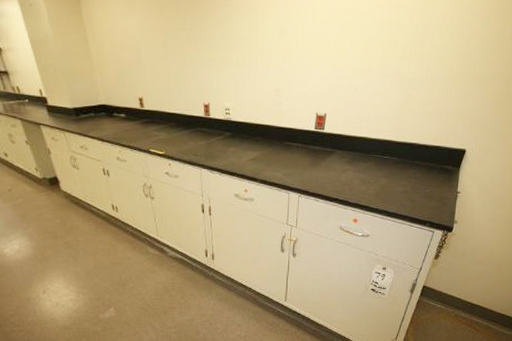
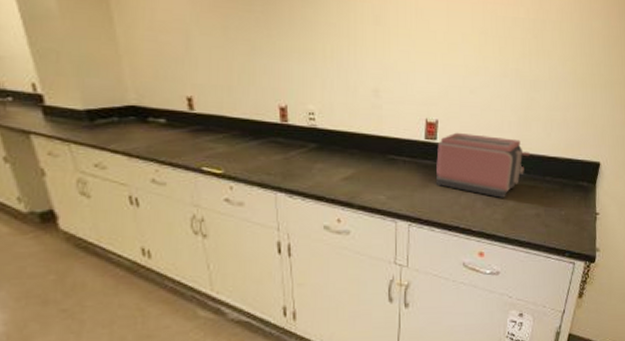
toaster: none [322,124,404,177] -> present [436,132,531,198]

